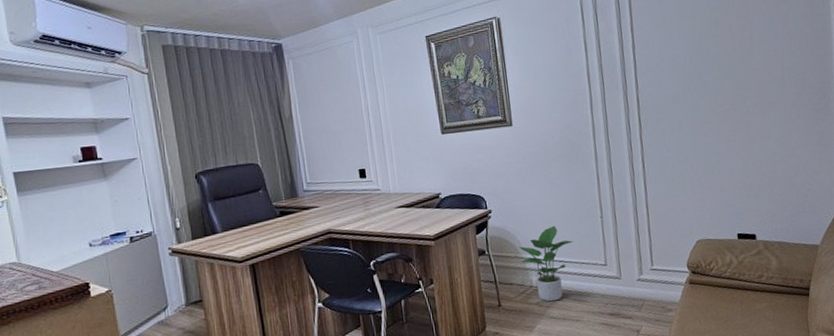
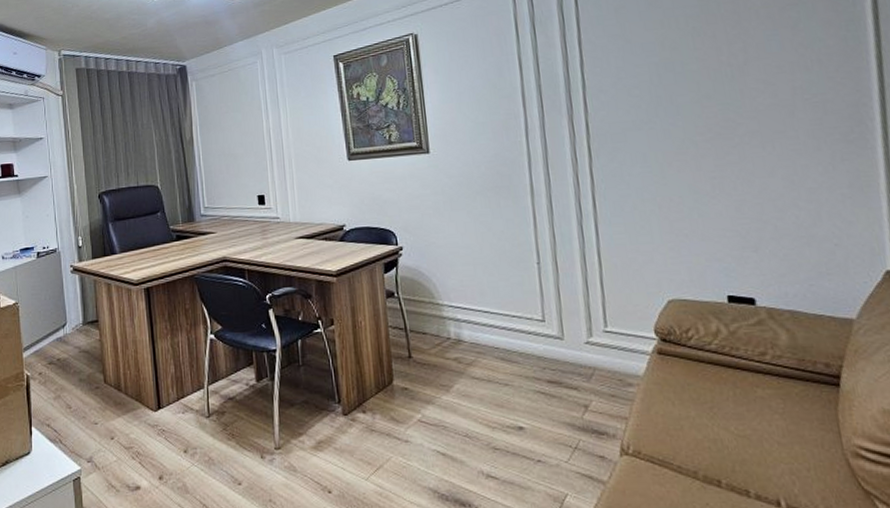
potted plant: present [518,226,574,302] -> none [434,270,502,359]

